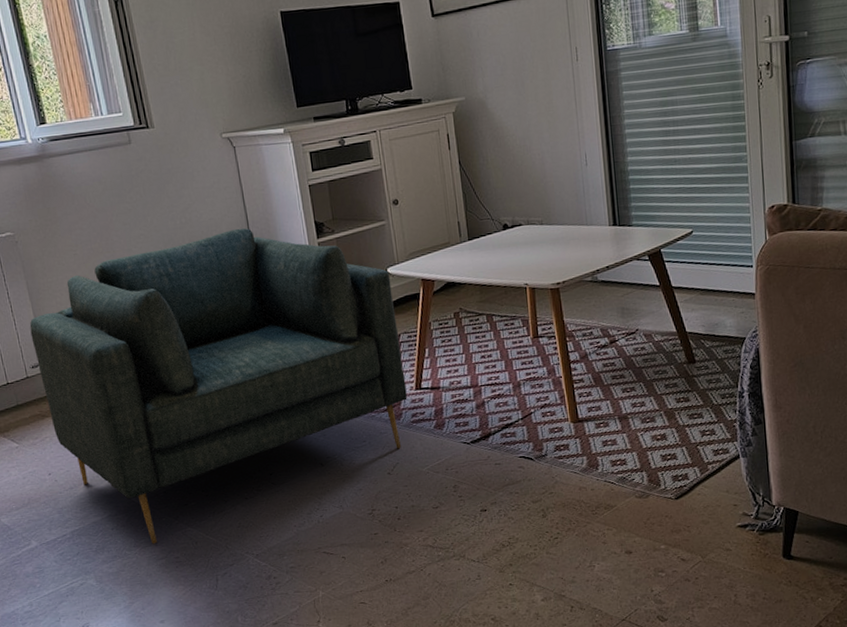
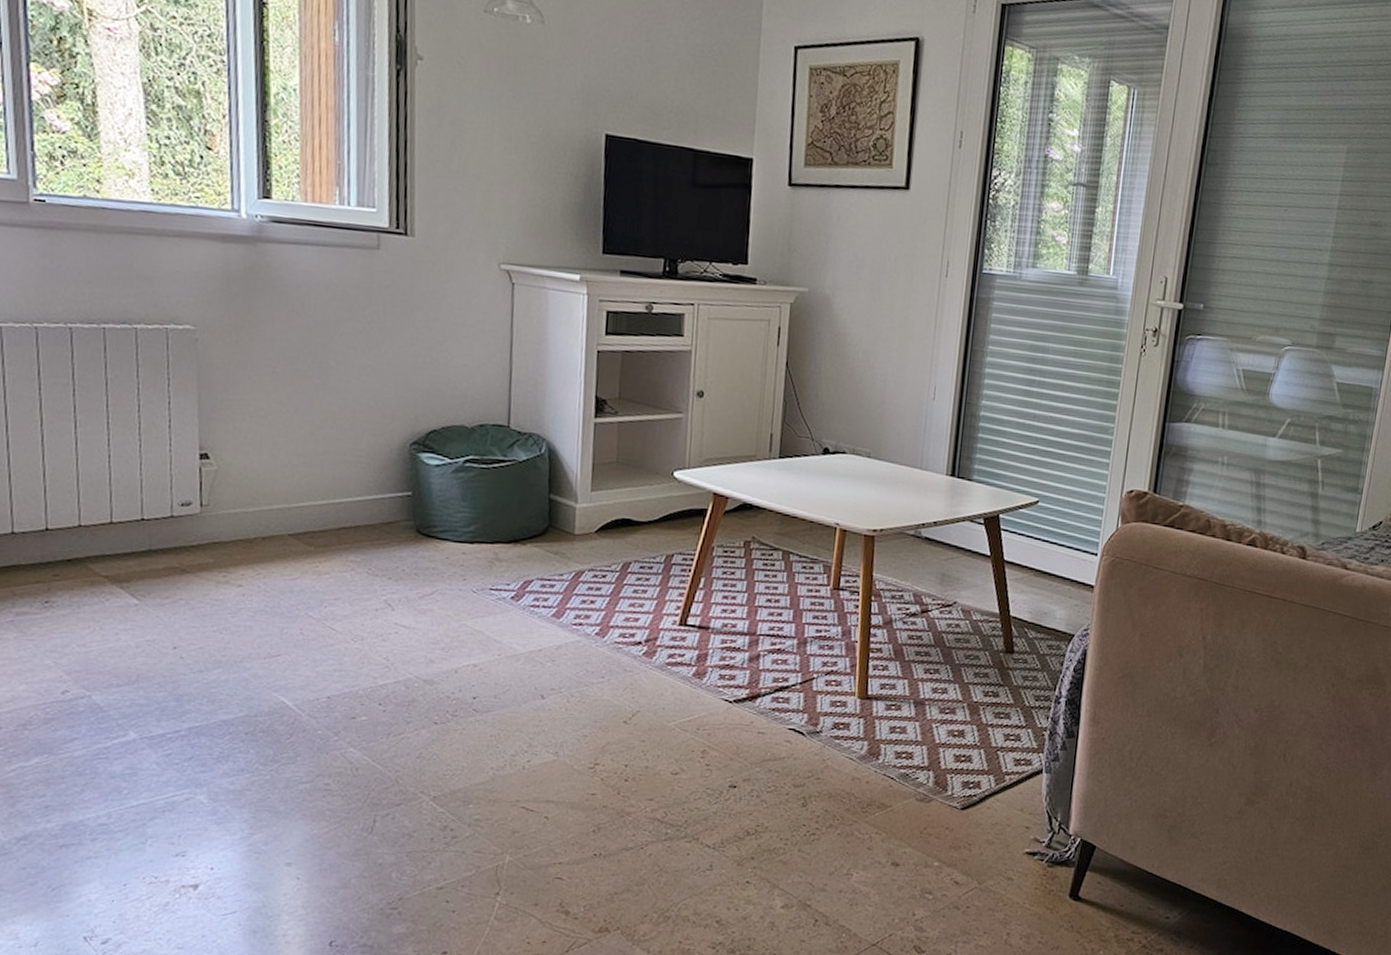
armchair: present [29,228,407,544] -> none [189,384,676,762]

